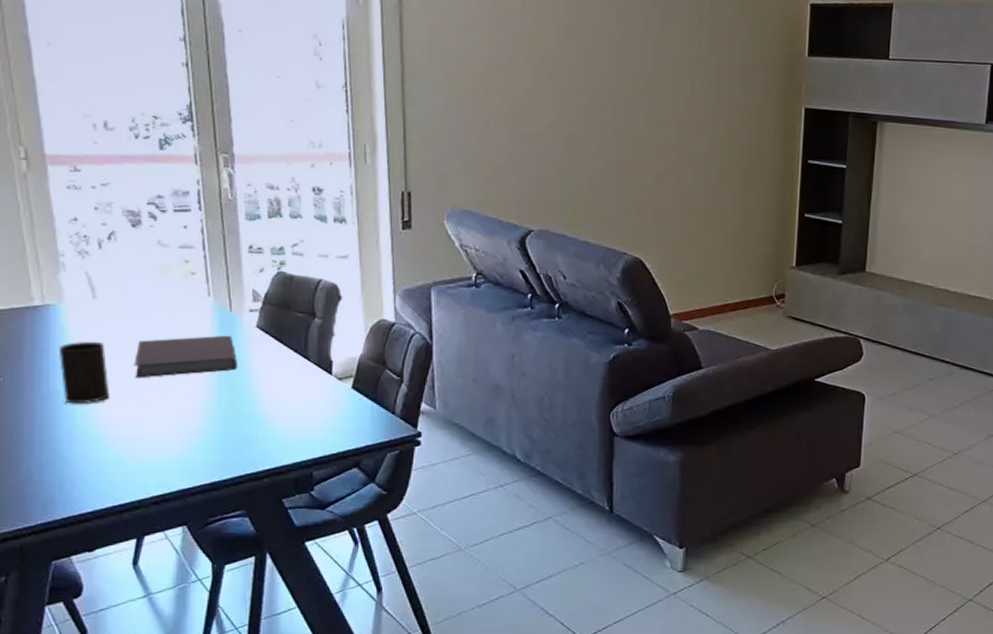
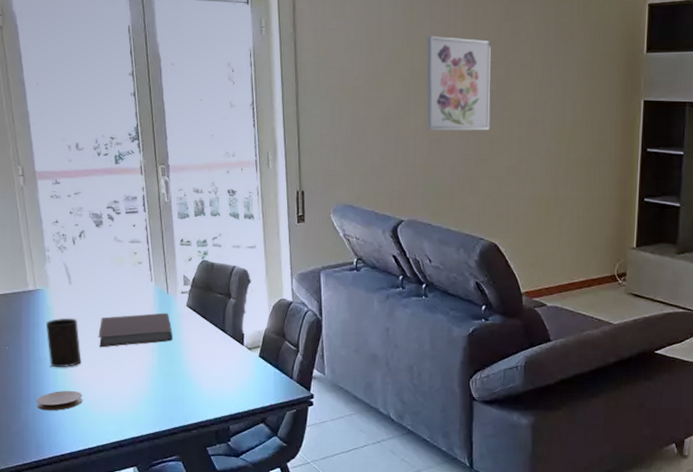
coaster: none [44,432,112,459] -> present [36,390,83,411]
wall art: none [561,20,637,132] -> present [426,36,491,131]

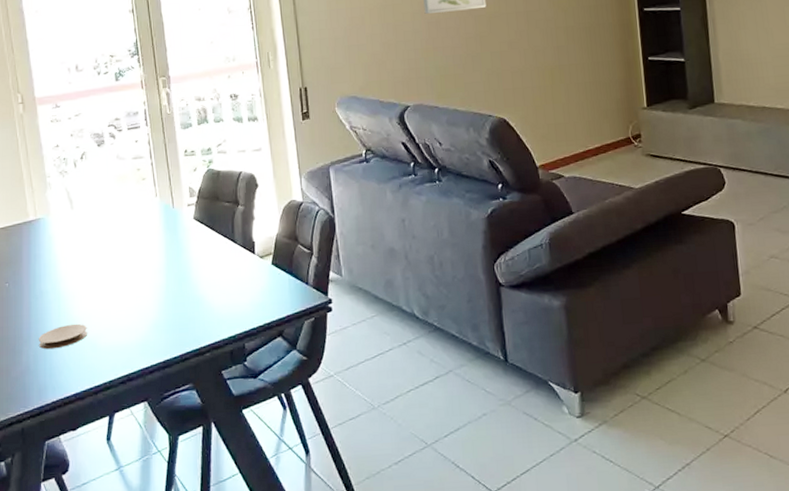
cup: present [45,318,81,368] -> none [47,245,85,301]
notebook: present [98,312,172,348] -> none [103,228,180,273]

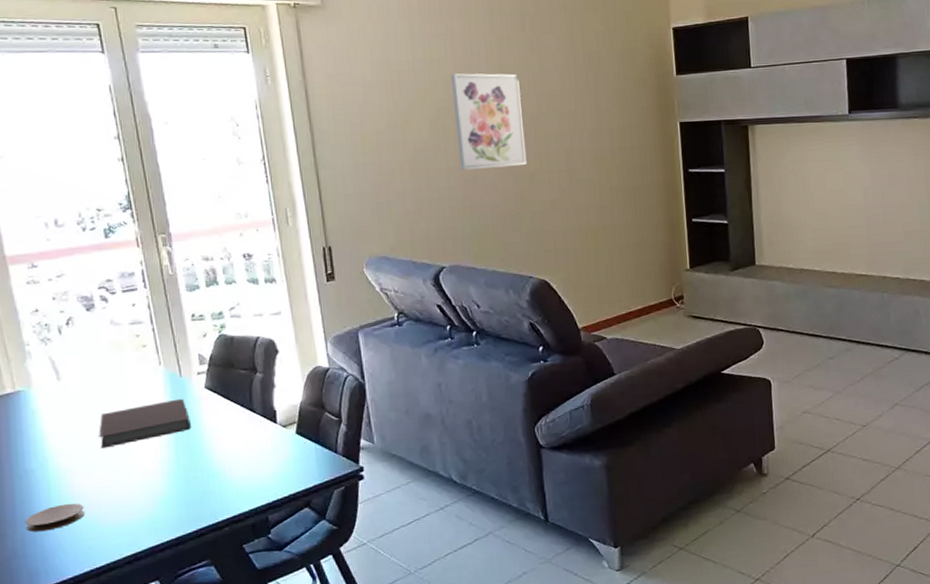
notebook: none [103,228,180,273] -> present [99,398,191,449]

